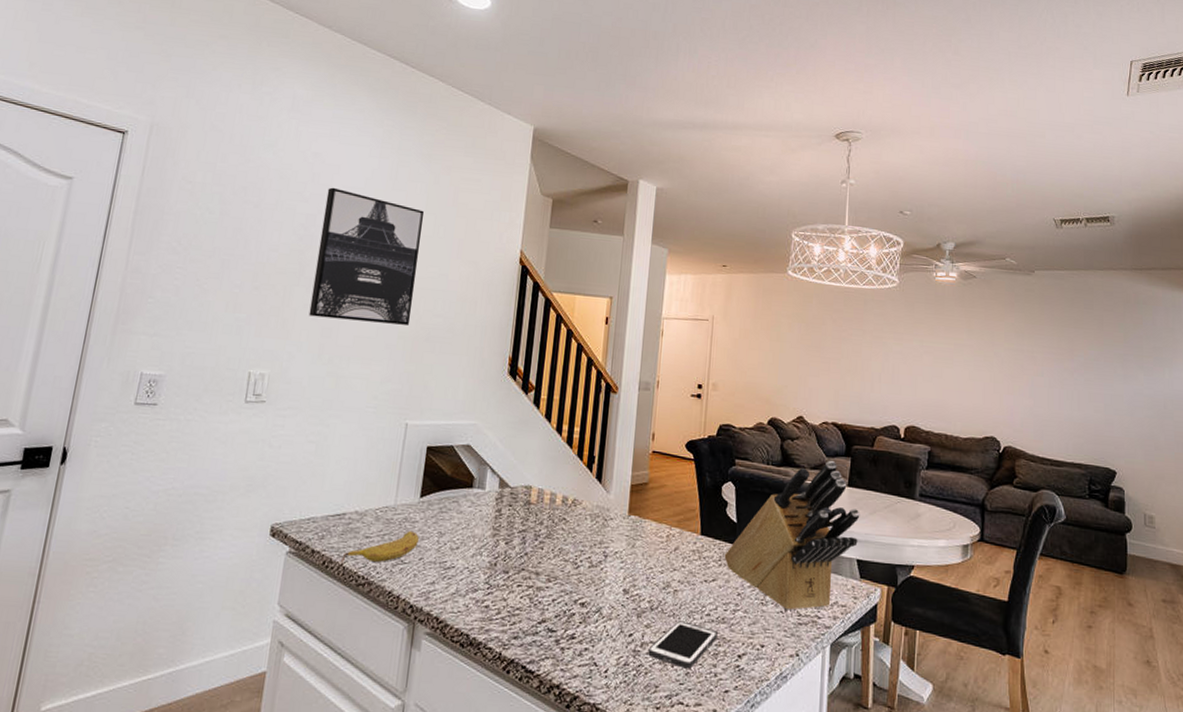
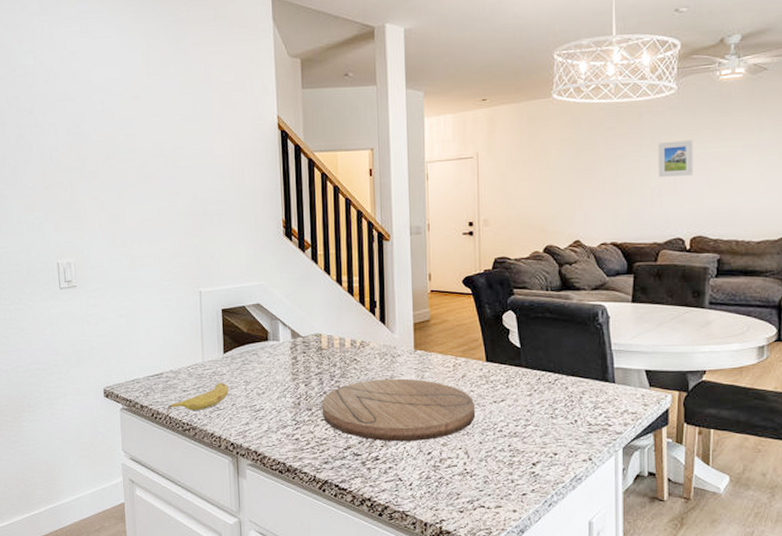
wall art: present [308,187,425,325] -> none [89,82,187,206]
cutting board: none [519,543,685,620] -> present [321,378,476,442]
cell phone: present [648,621,718,669] -> none [447,438,511,478]
knife block: present [724,460,860,610] -> none [511,279,646,421]
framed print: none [878,331,911,366] -> present [657,140,693,177]

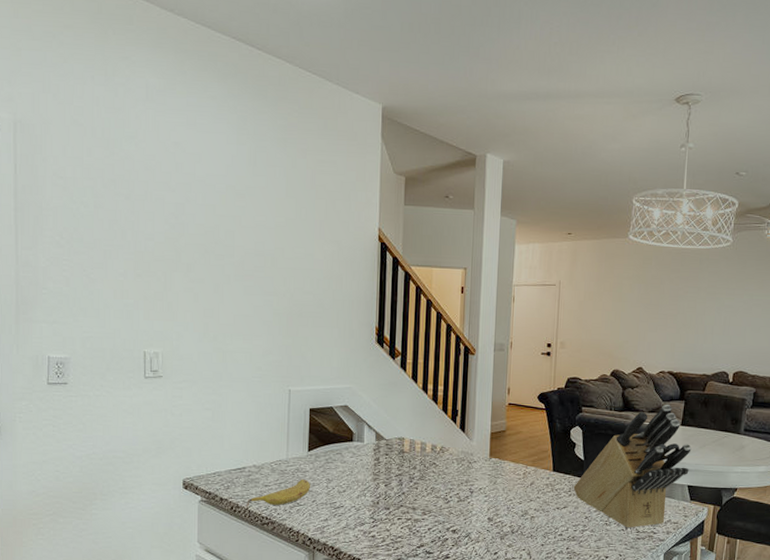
cutting board: present [321,378,476,442] -> none [399,483,540,542]
knife block: none [511,279,646,421] -> present [573,404,692,528]
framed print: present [657,140,693,177] -> none [711,287,742,318]

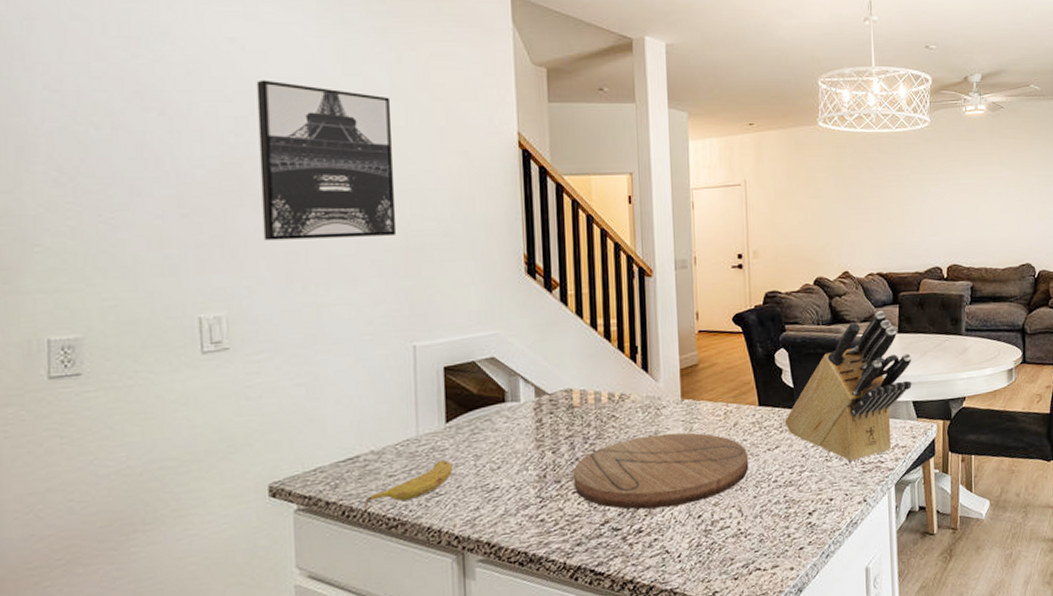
wall art: none [190,176,286,303] -> present [256,80,397,241]
cutting board: none [399,483,540,542] -> present [573,432,749,509]

